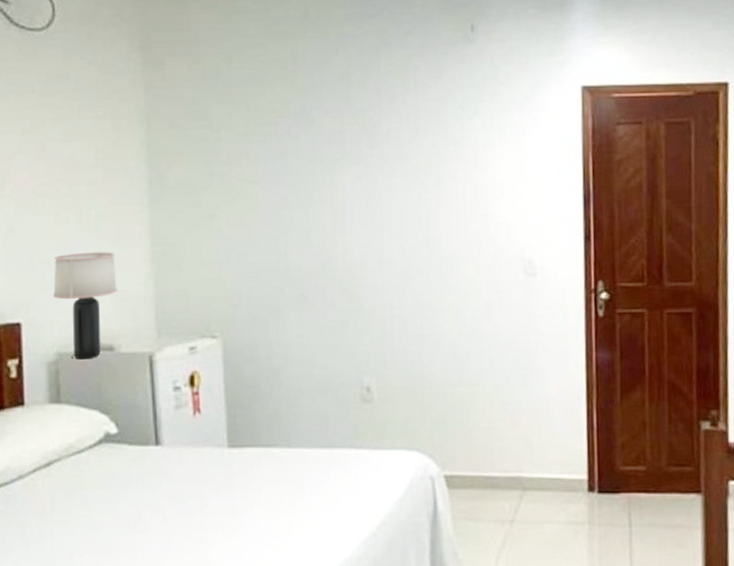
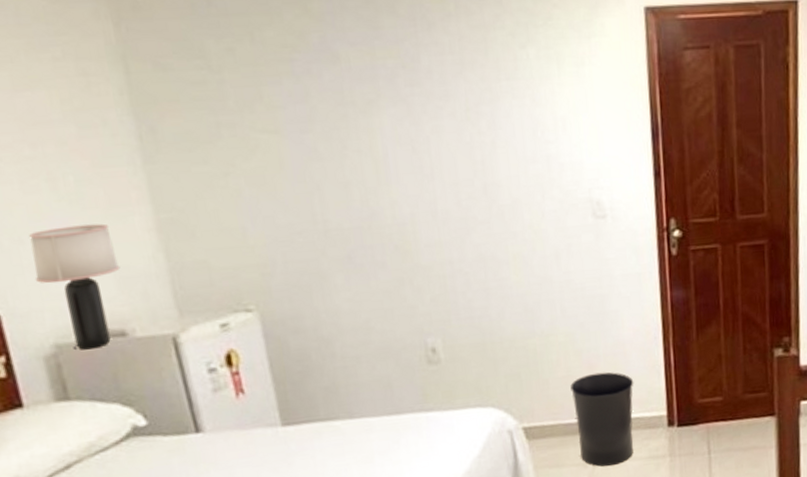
waste bin: none [493,427,556,526] -> present [570,372,634,466]

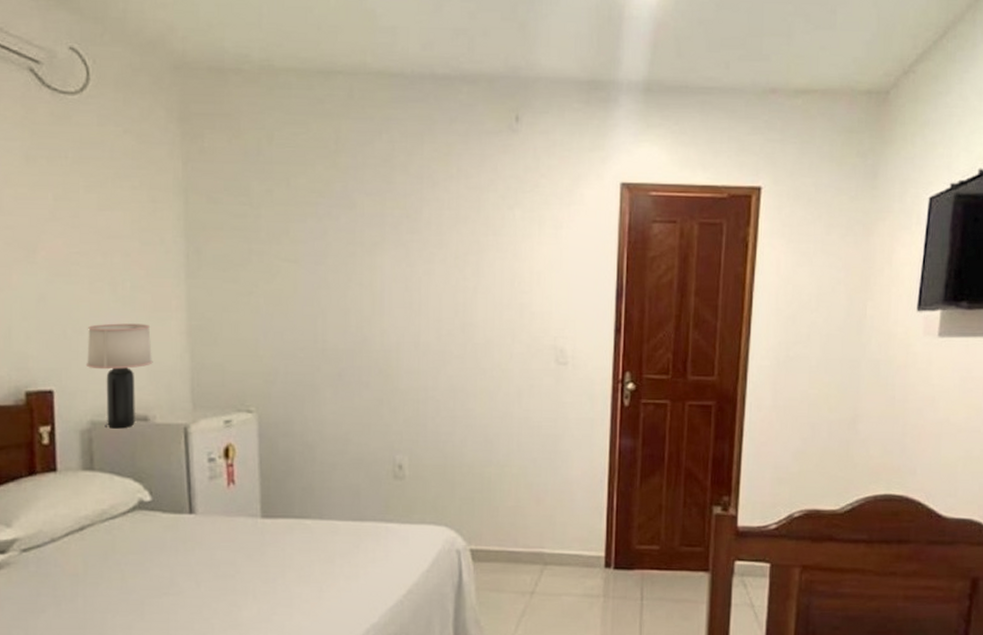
waste bin: present [570,372,634,466] -> none [518,507,577,597]

